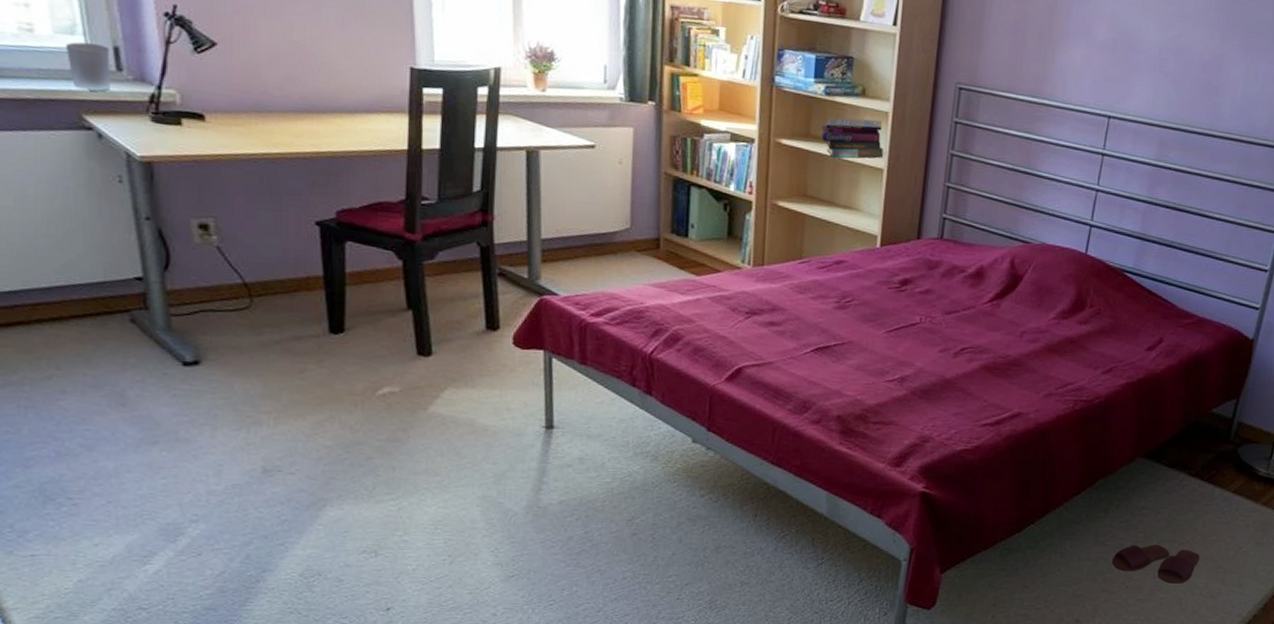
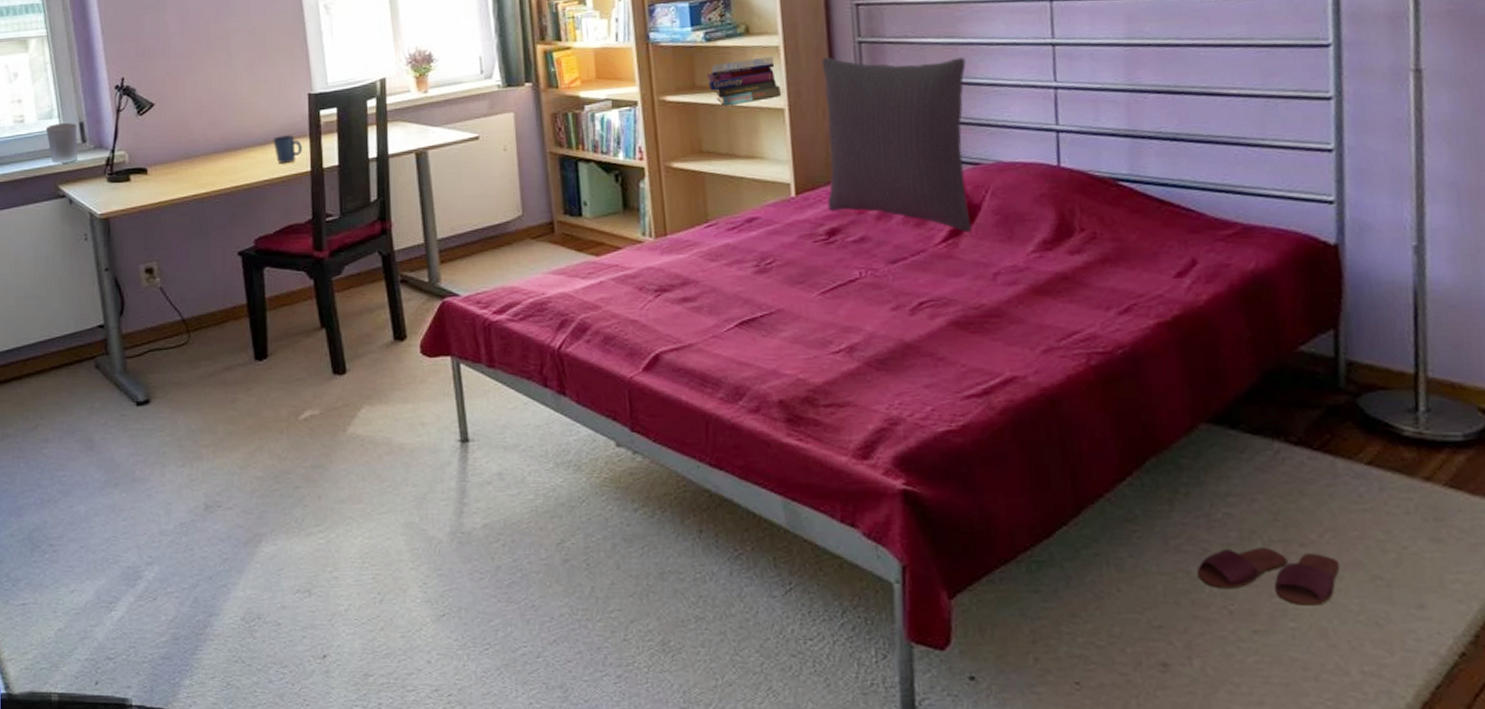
mug: none [365,106,399,137] -> present [273,135,302,163]
pillow: none [905,129,1036,297] -> present [821,57,972,233]

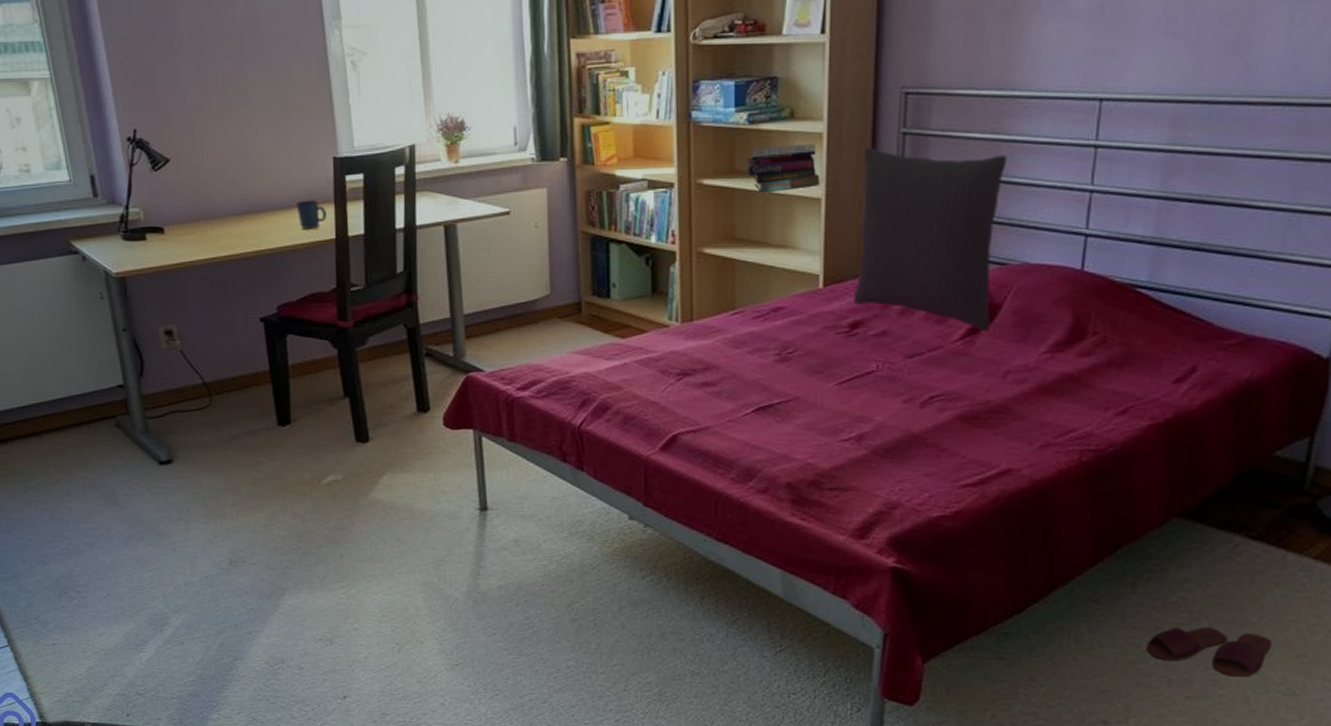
candle holder: present [45,123,78,164] -> none [54,175,90,218]

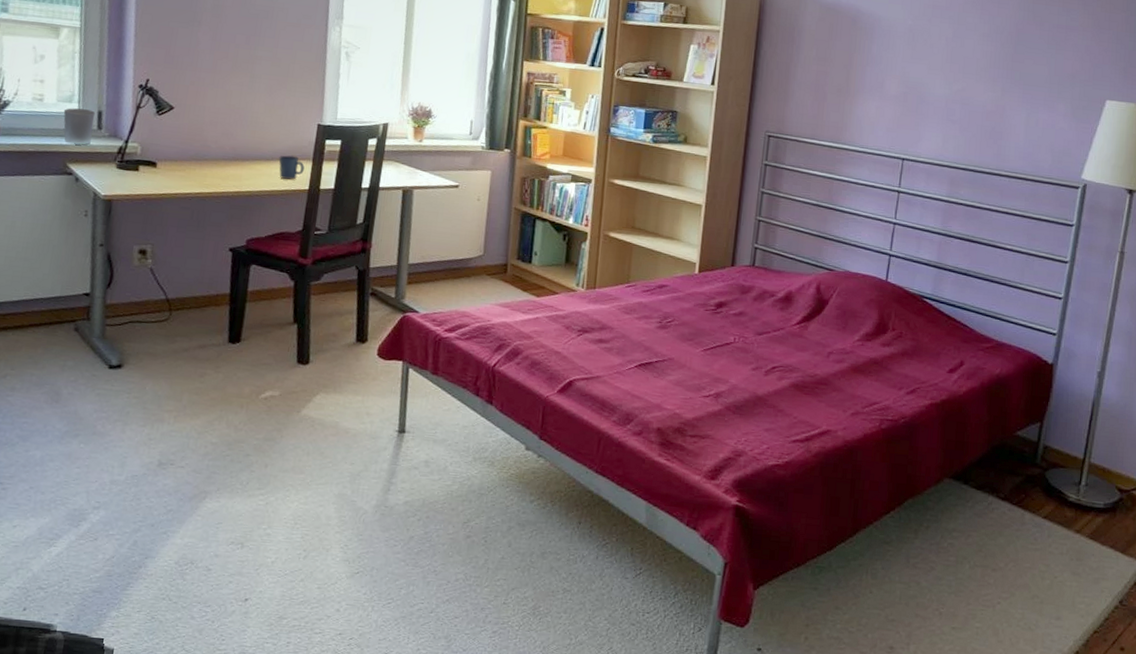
candle holder: none [54,175,90,218] -> present [63,108,96,145]
books: present [747,143,819,193] -> none [648,161,702,196]
pillow: present [853,147,1007,331] -> none [720,171,838,320]
slippers: present [1147,626,1271,677] -> none [924,568,1014,613]

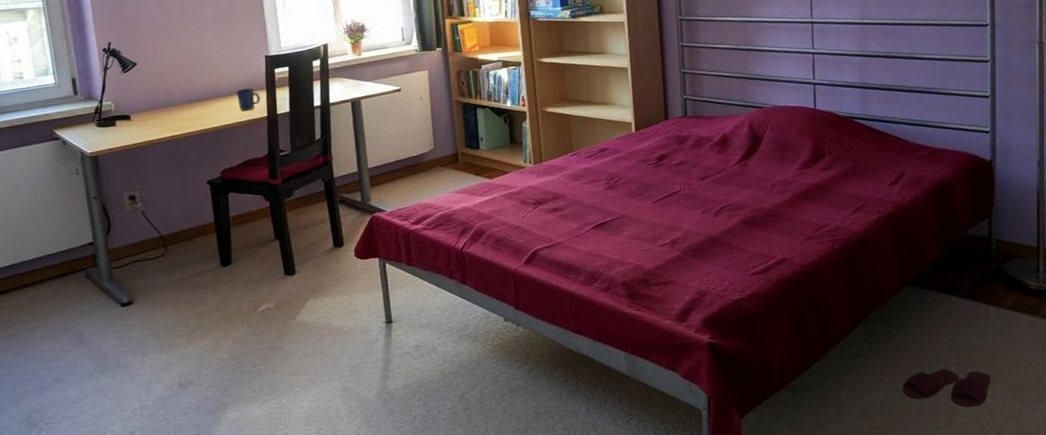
candle holder: present [63,108,96,145] -> none [42,79,70,112]
slippers: none [924,568,1014,613] -> present [903,368,991,407]

